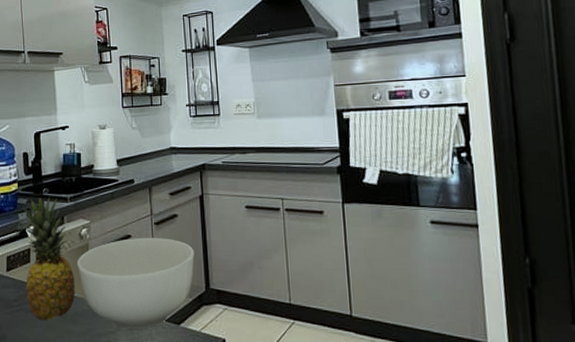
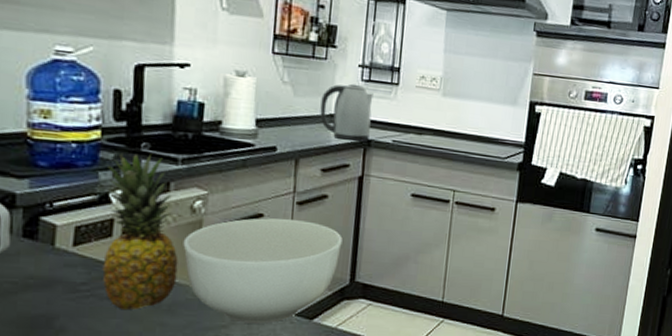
kettle: none [162,120,203,167] -> present [319,83,374,141]

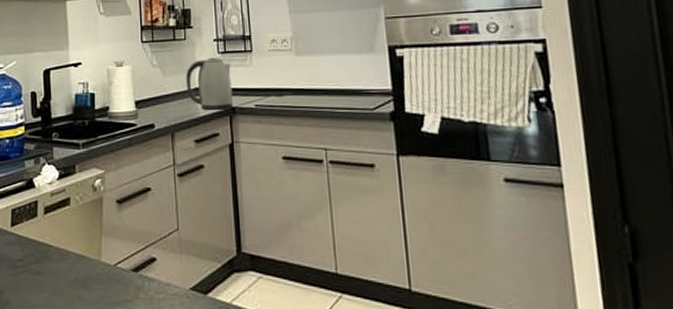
fruit: present [102,152,178,310] -> none [31,143,87,284]
bowl: present [183,218,343,324] -> none [89,192,224,299]

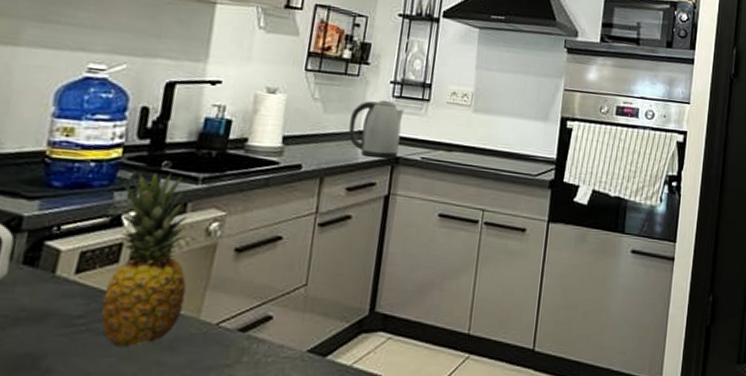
fruit: none [31,143,87,284] -> present [101,171,188,346]

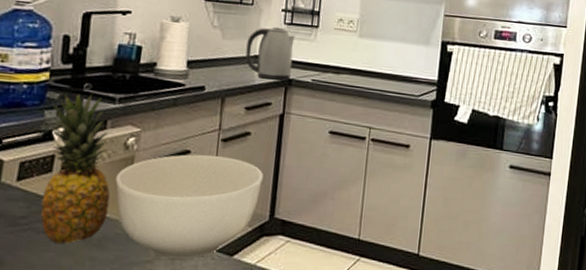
bowl: none [193,241,364,362] -> present [115,154,263,260]

